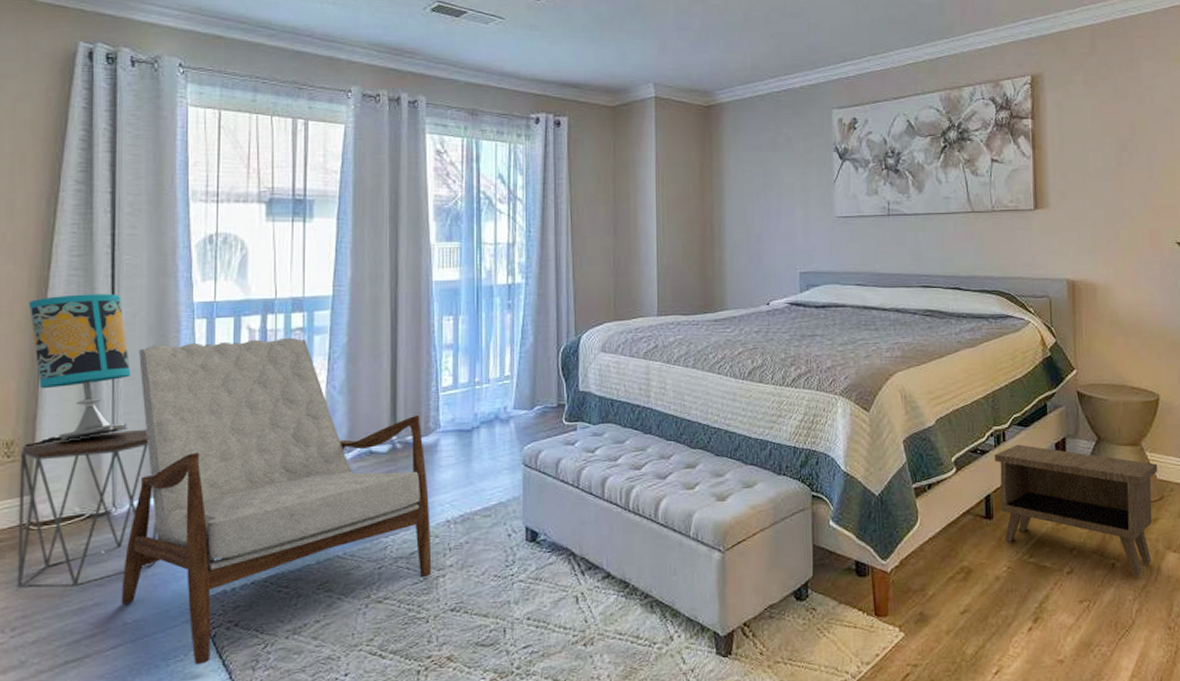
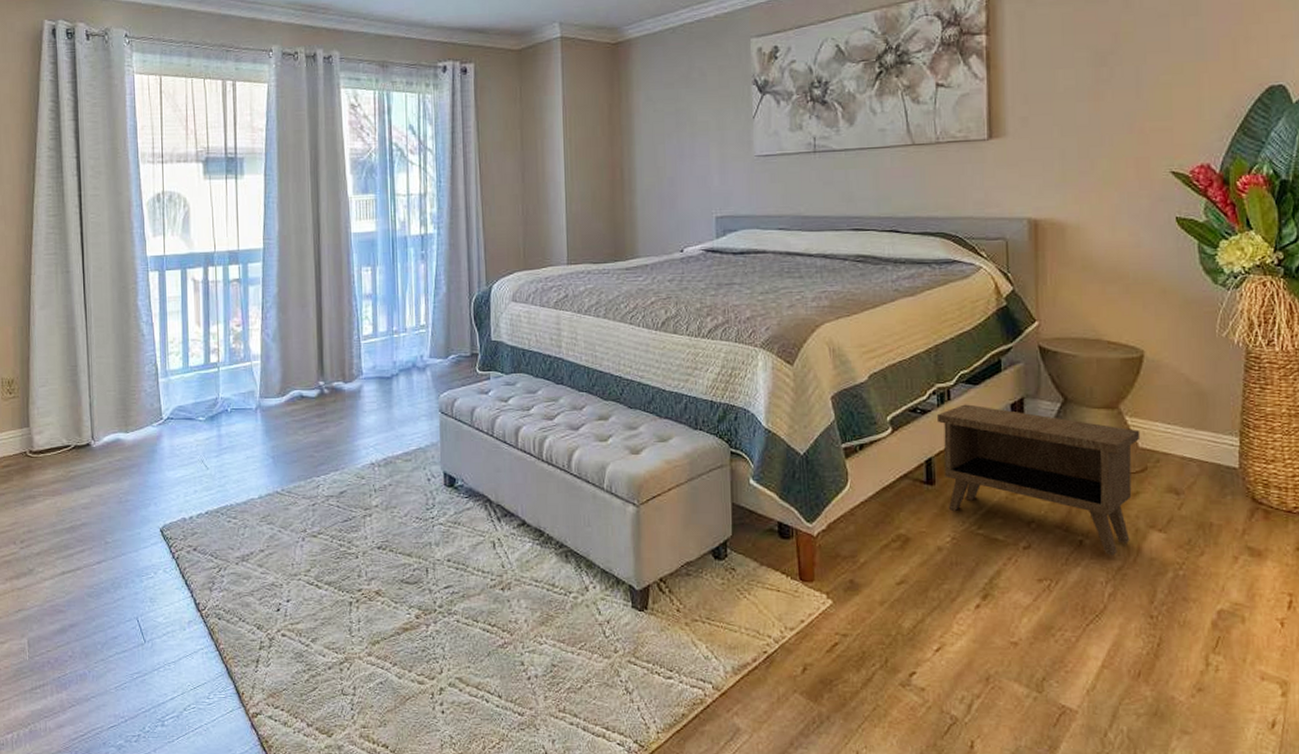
side table: present [17,429,158,589] -> none [19,371,128,508]
table lamp: present [25,293,131,448] -> none [18,249,101,386]
armchair: present [121,337,432,666] -> none [102,288,360,583]

